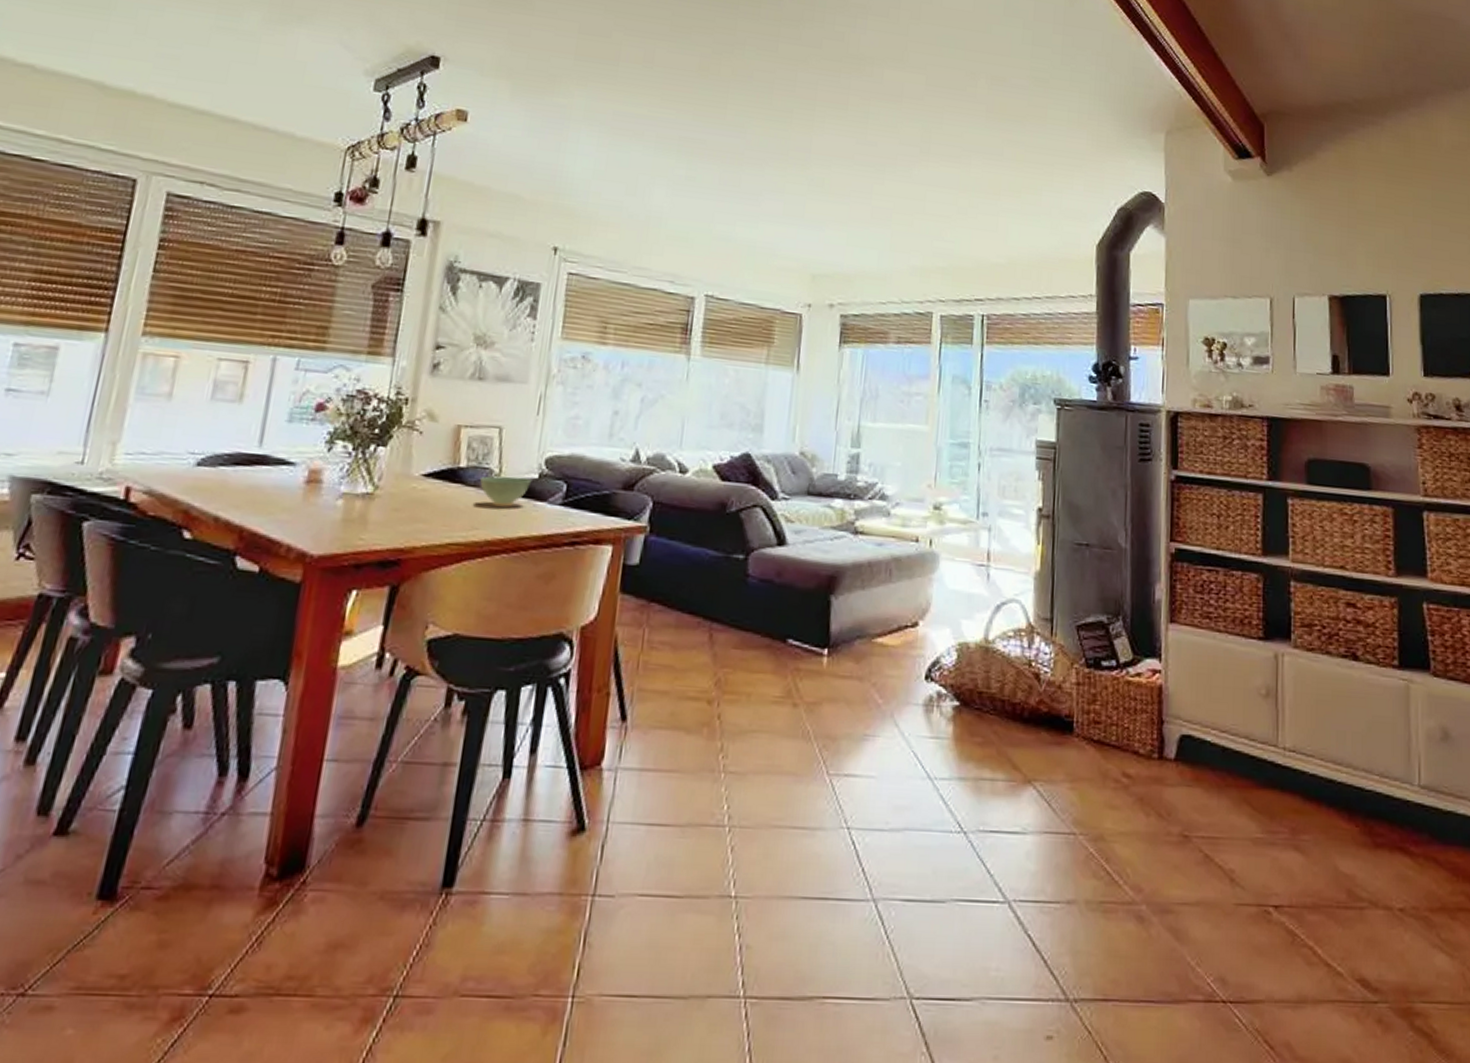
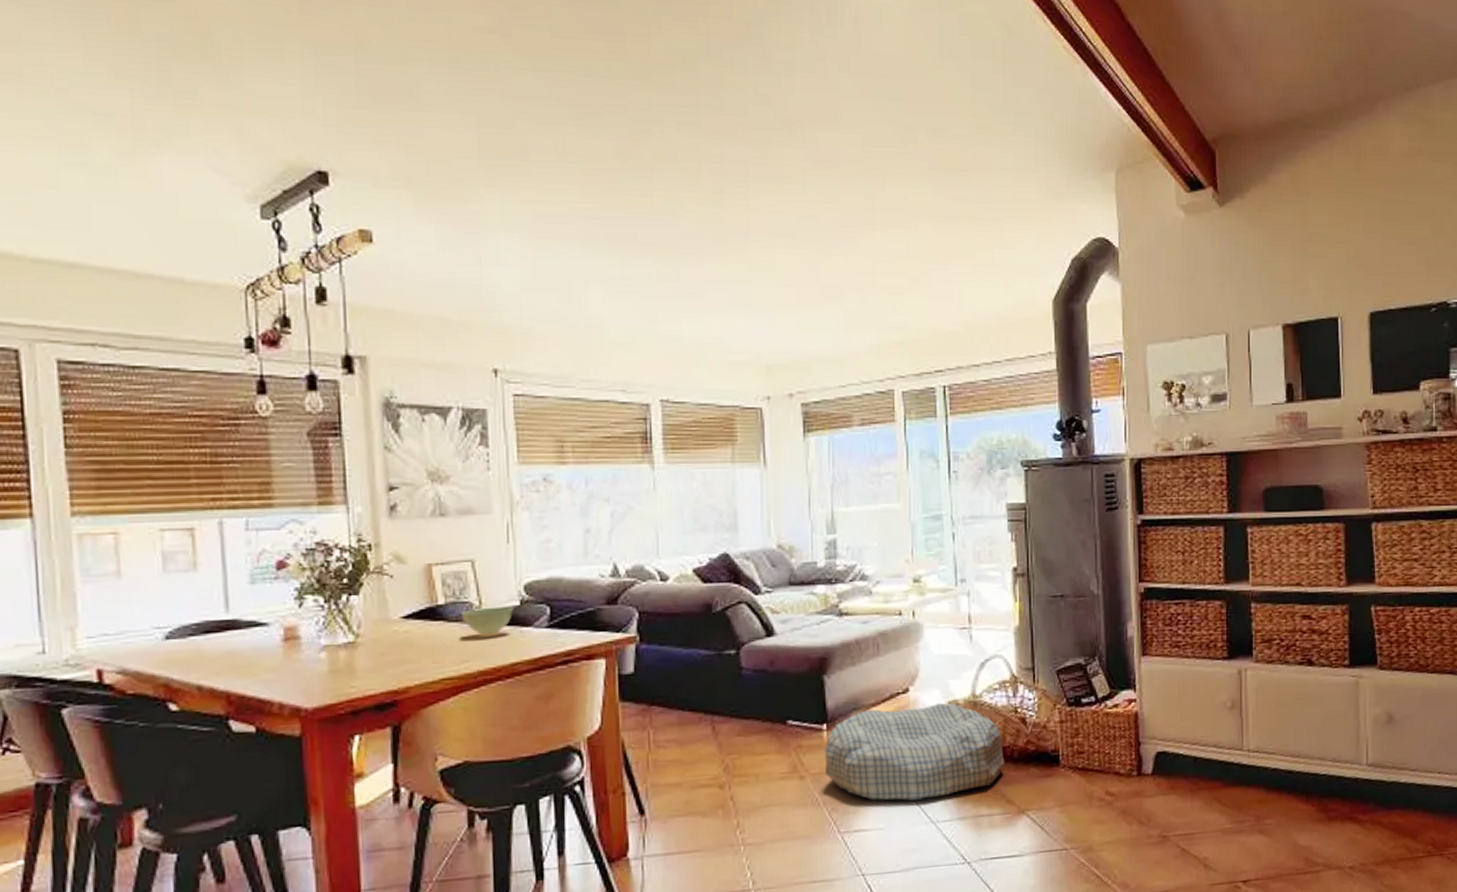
dog bed: none [821,639,1014,751] -> present [825,703,1005,801]

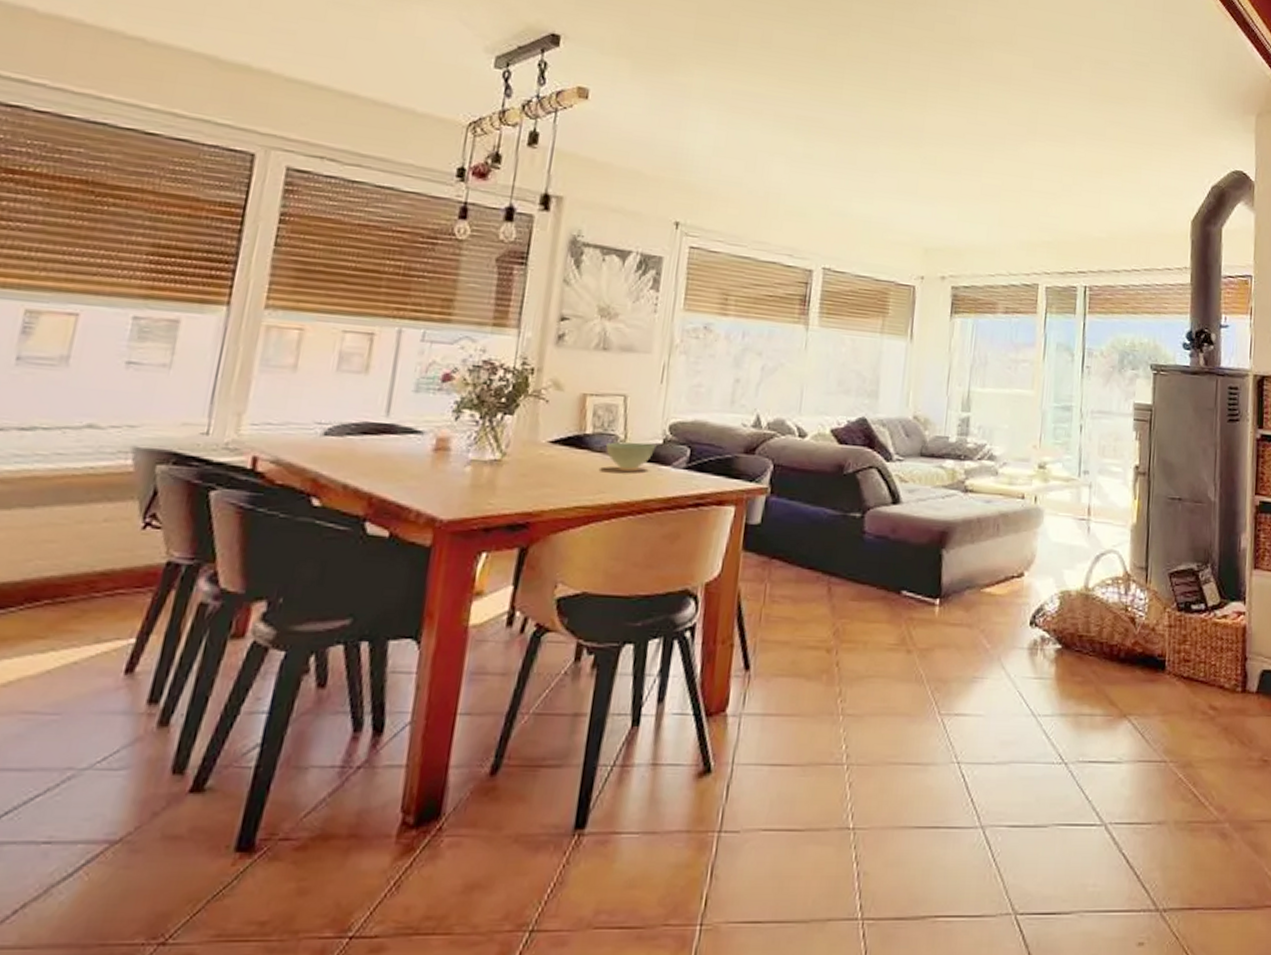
dog bed: present [825,703,1005,801] -> none [933,589,1111,691]

